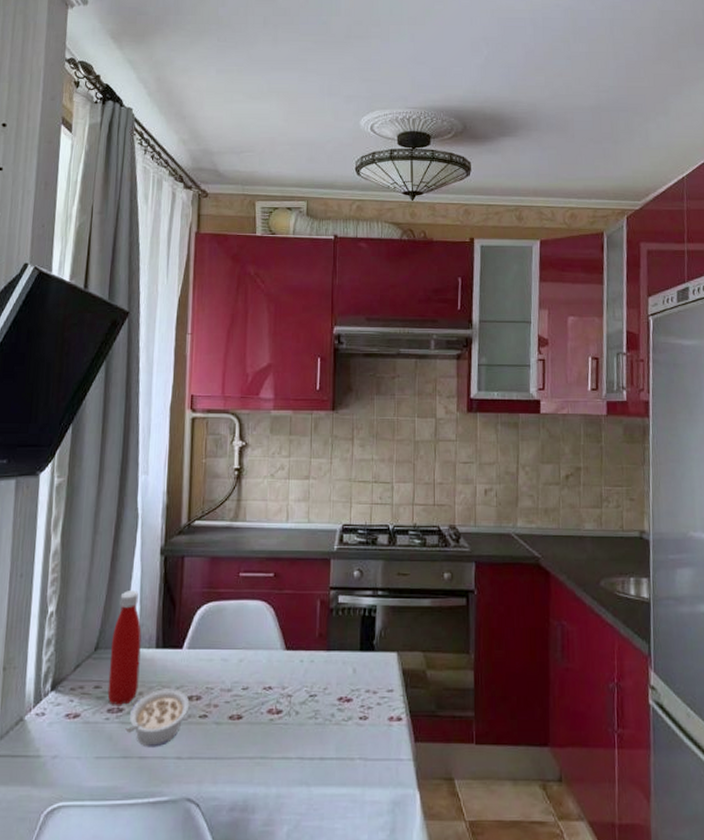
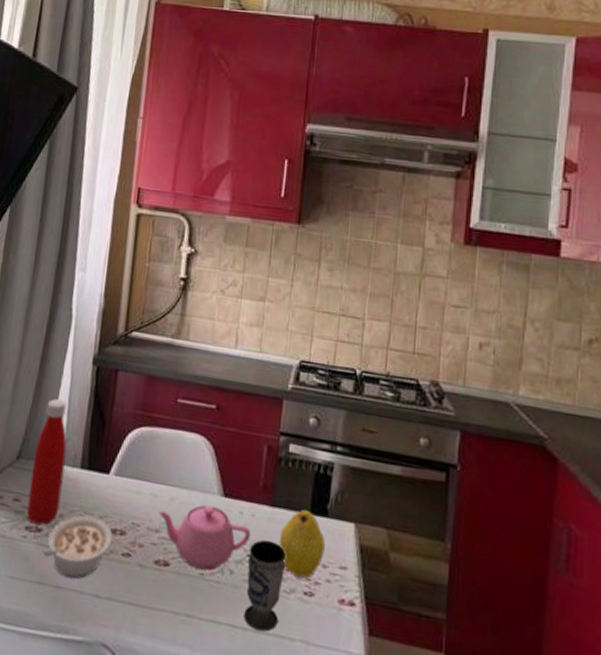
teapot: none [229,659,311,716] -> present [158,505,251,571]
cup: none [310,679,342,757] -> present [243,539,286,632]
fruit: none [335,649,374,705] -> present [278,510,325,579]

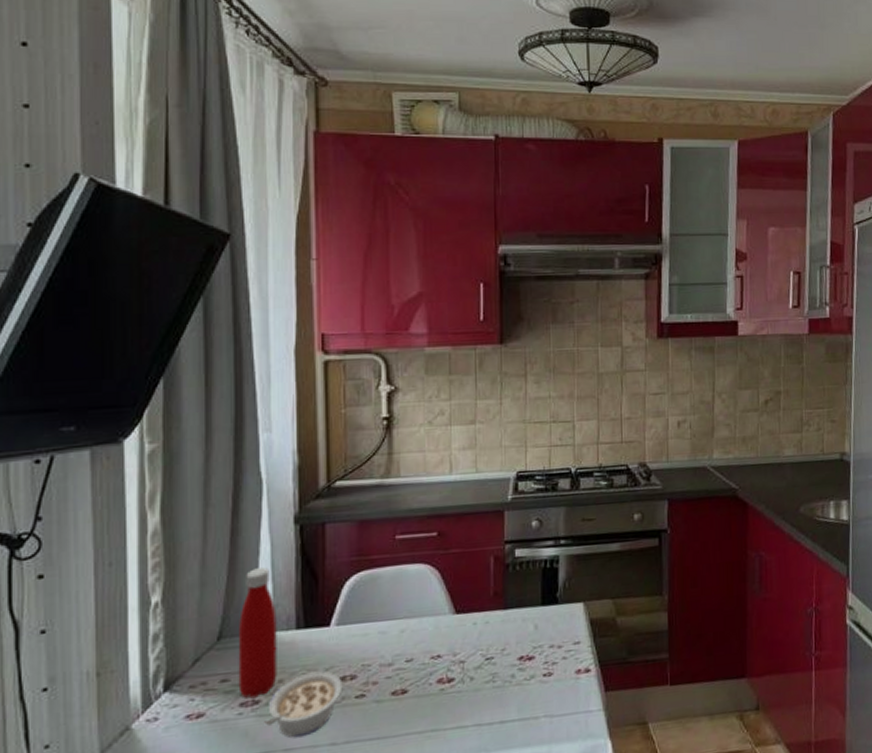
teapot: present [158,505,251,571] -> none [389,625,487,687]
cup: present [243,539,286,632] -> none [486,639,523,722]
fruit: present [278,510,325,579] -> none [514,604,558,664]

